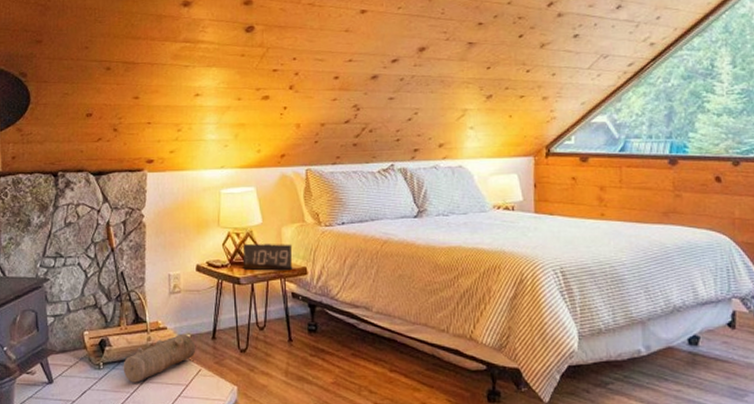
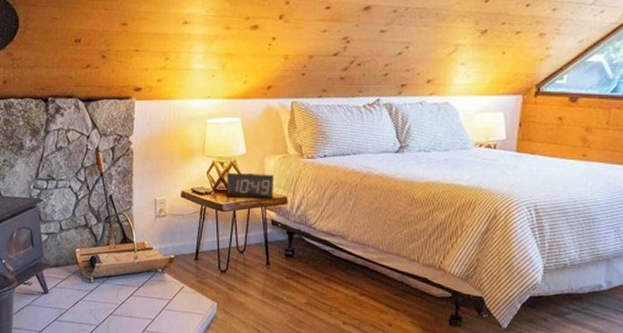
decorative log: present [123,333,196,383] -> none [112,254,180,296]

